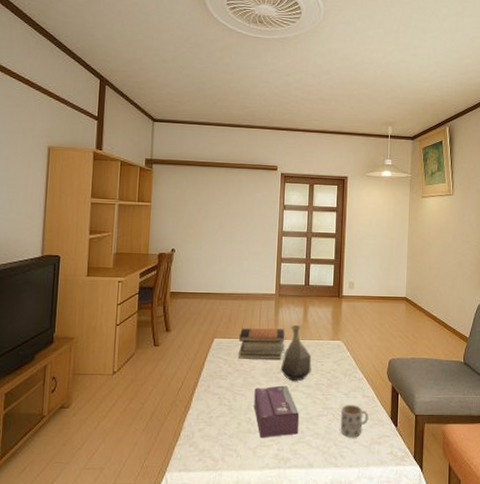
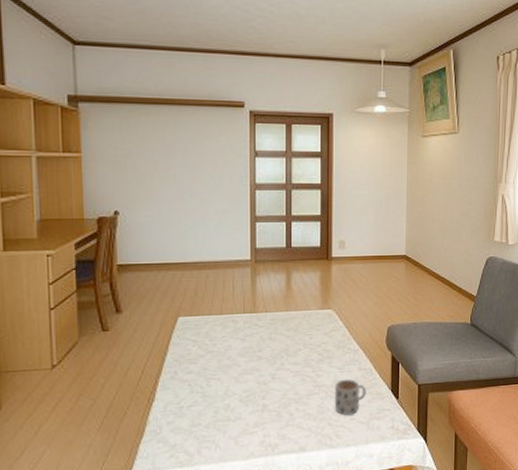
book stack: present [238,328,285,359] -> none [208,300,266,339]
tissue box: present [254,385,300,437] -> none [232,364,287,425]
vase: present [280,324,312,382] -> none [261,294,299,360]

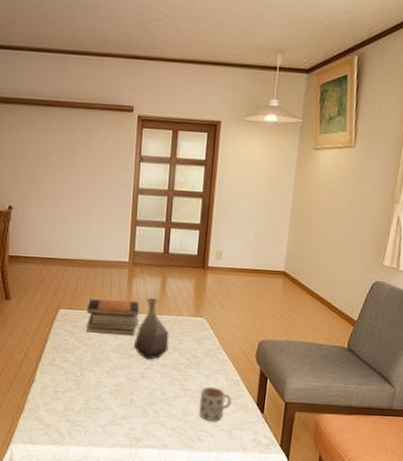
book stack: none [208,300,266,339] -> present [85,299,140,335]
vase: none [261,294,299,360] -> present [133,297,169,360]

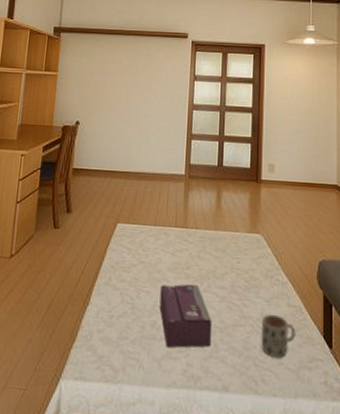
book stack: present [85,299,140,335] -> none [142,213,196,253]
tissue box: none [103,363,154,416] -> present [159,284,213,348]
vase: present [133,297,169,360] -> none [190,211,226,281]

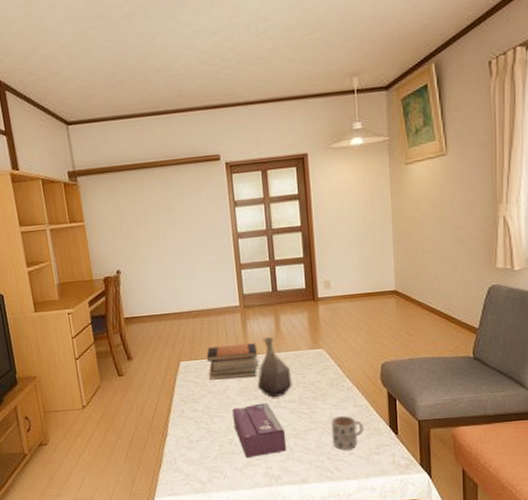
book stack: none [142,213,196,253] -> present [206,343,259,380]
vase: none [190,211,226,281] -> present [257,336,293,398]

